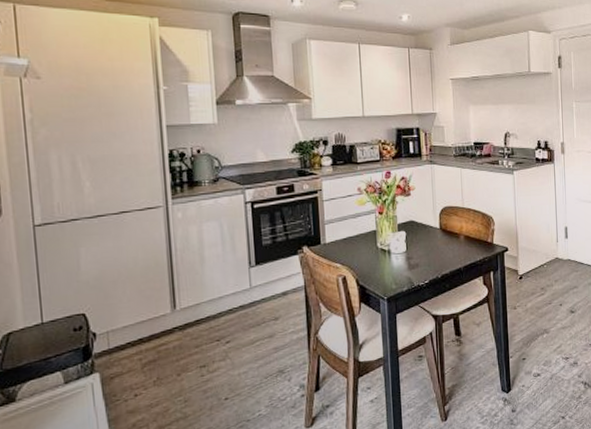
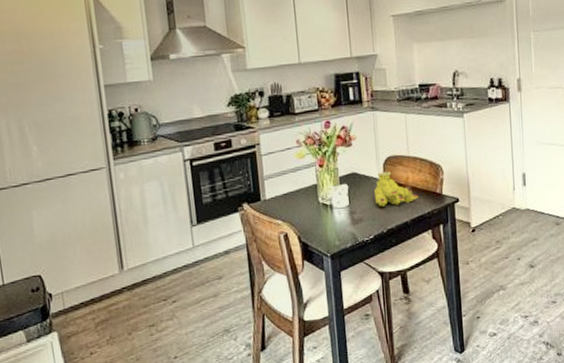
fruit: none [429,220,471,253] -> present [373,171,418,207]

